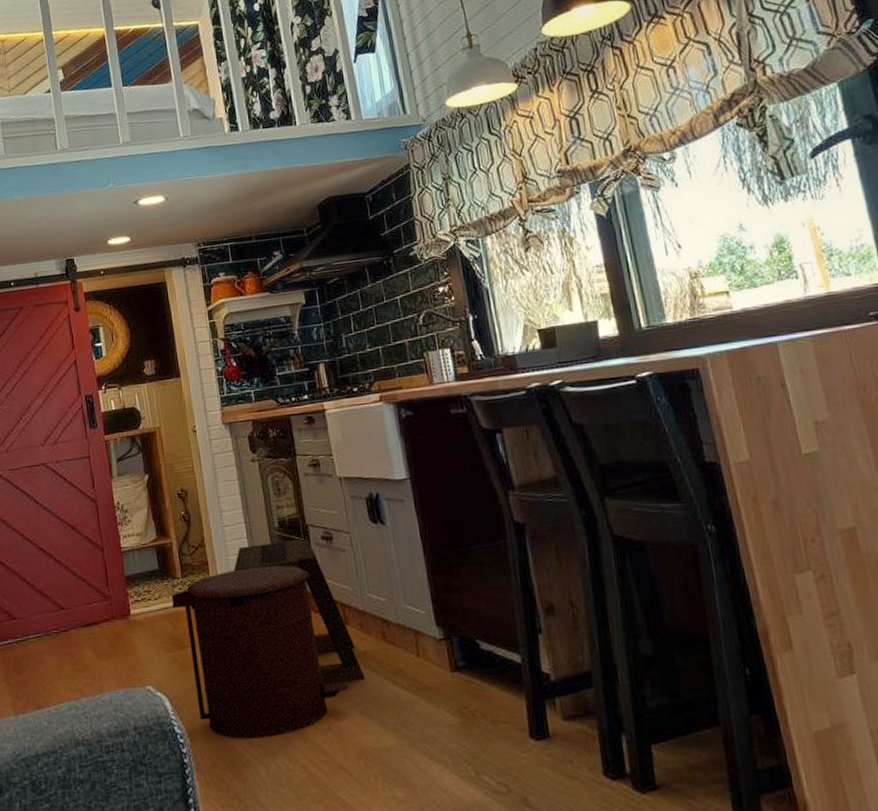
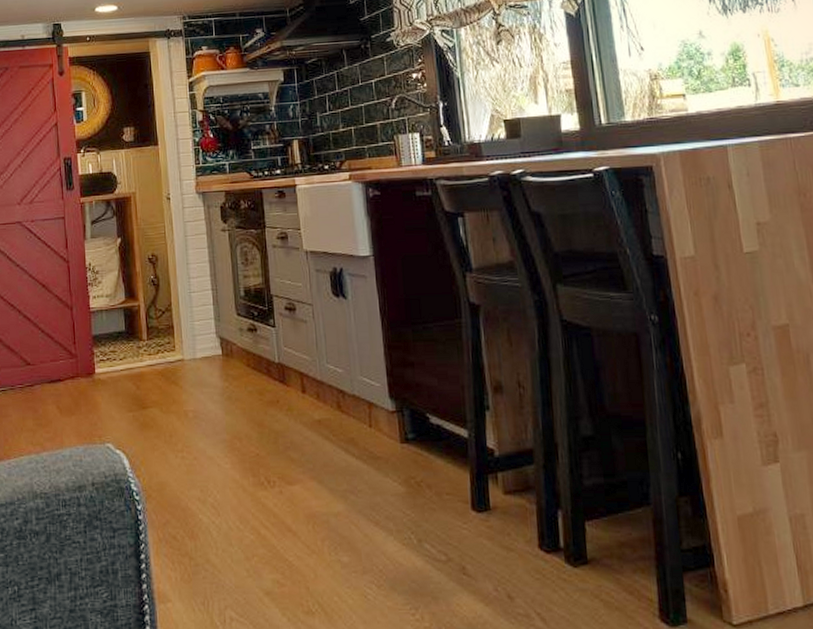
trash can: present [171,565,349,739] -> none [136,332,303,499]
stool: present [233,538,365,686] -> none [198,307,318,451]

